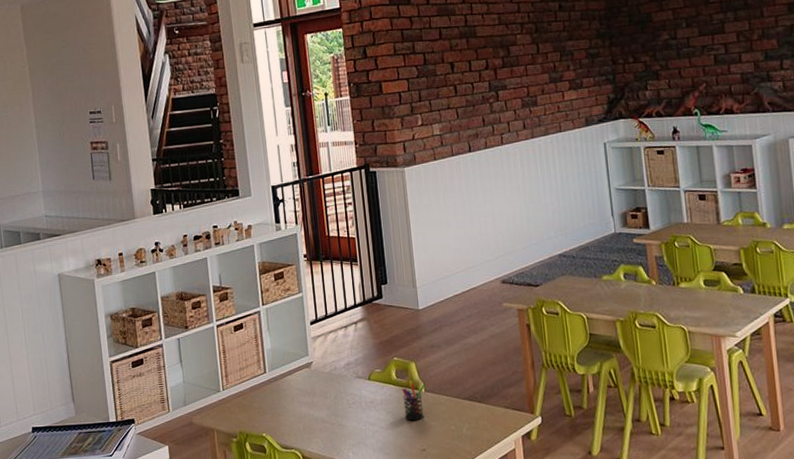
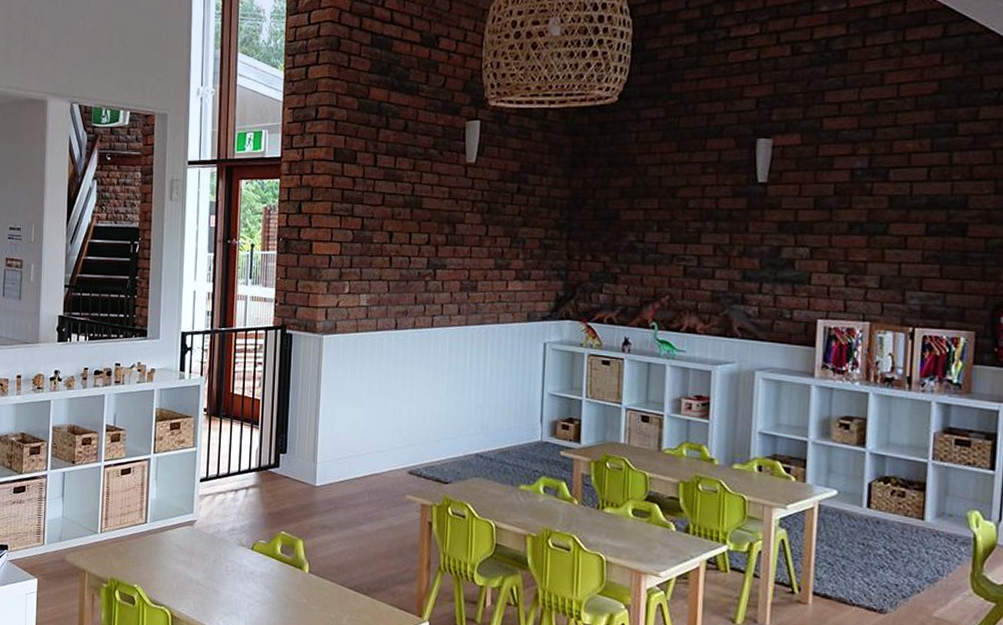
pen holder: present [402,380,426,421] -> none [284,557,311,602]

